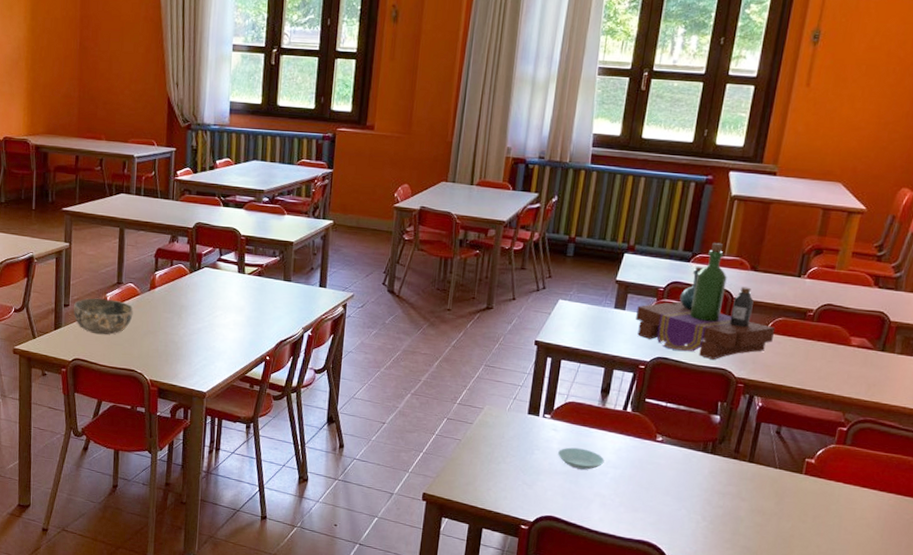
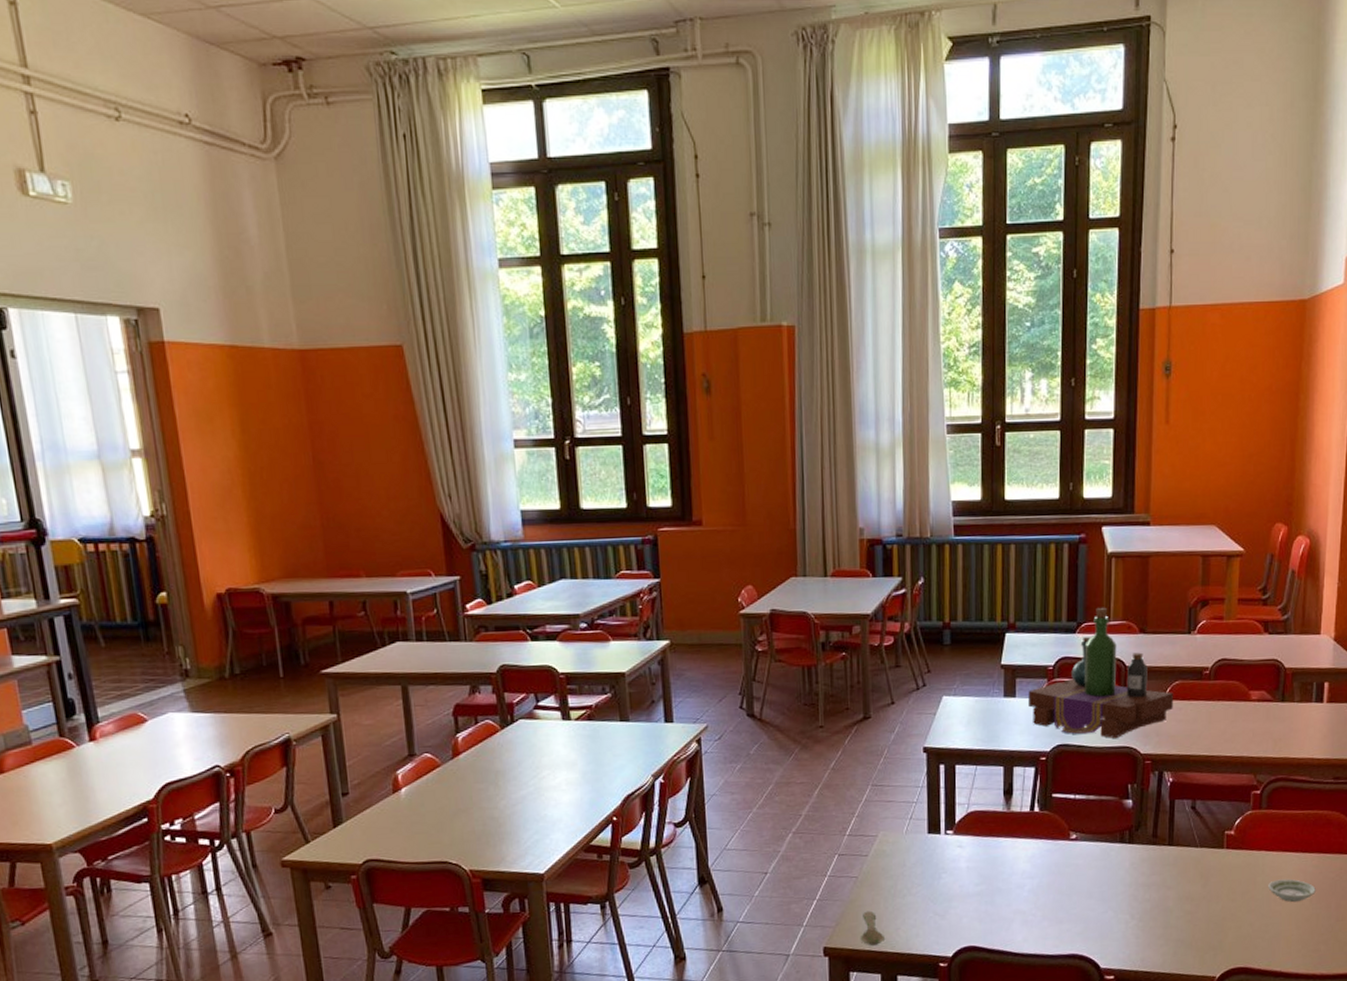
bowl: present [74,298,133,335] -> none [355,777,436,825]
spoon: none [455,469,477,500] -> present [860,910,885,947]
saucer: present [558,447,605,470] -> none [968,862,1019,887]
saucer: none [840,511,889,535] -> present [1268,878,1316,903]

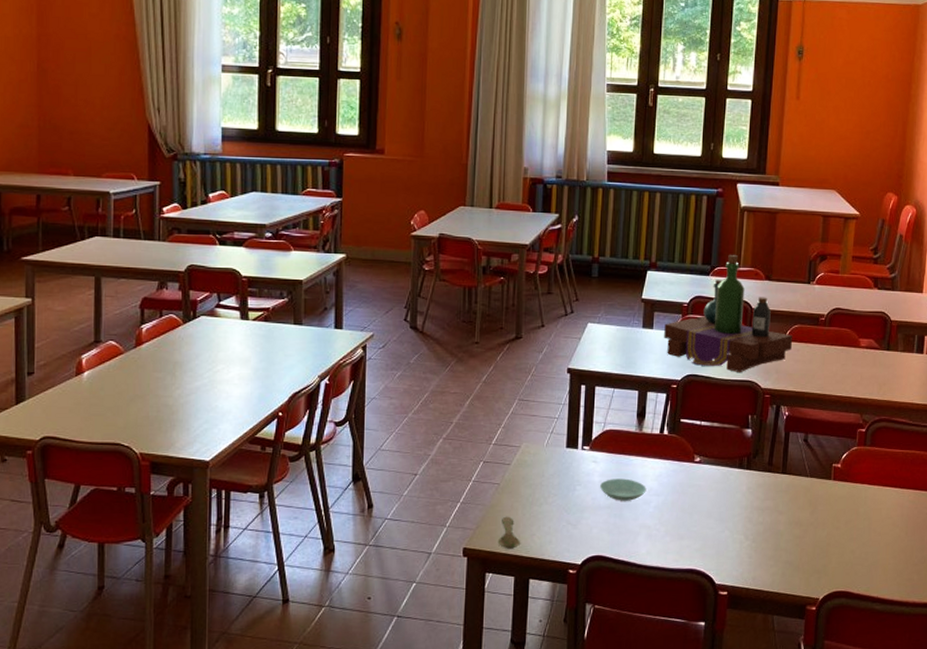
saucer: none [968,862,1019,887] -> present [600,478,646,501]
saucer: present [1268,878,1316,903] -> none [869,511,911,534]

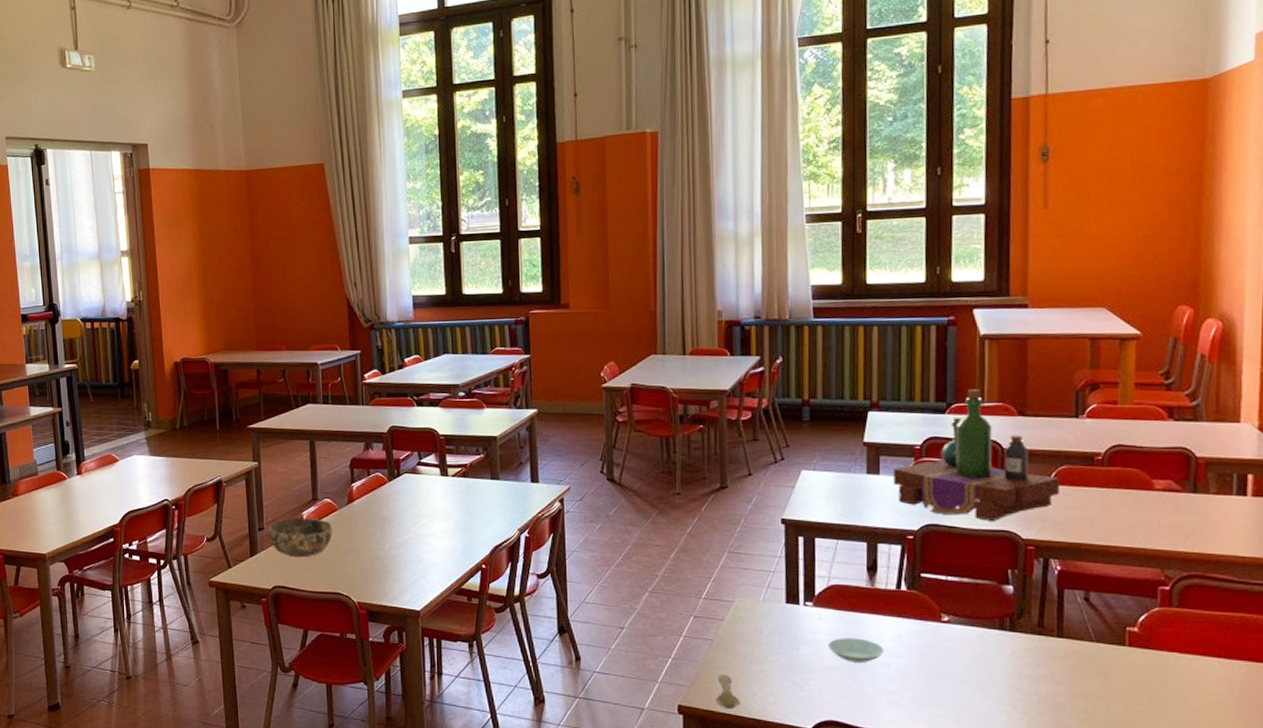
bowl: none [40,361,116,405] -> present [269,518,333,558]

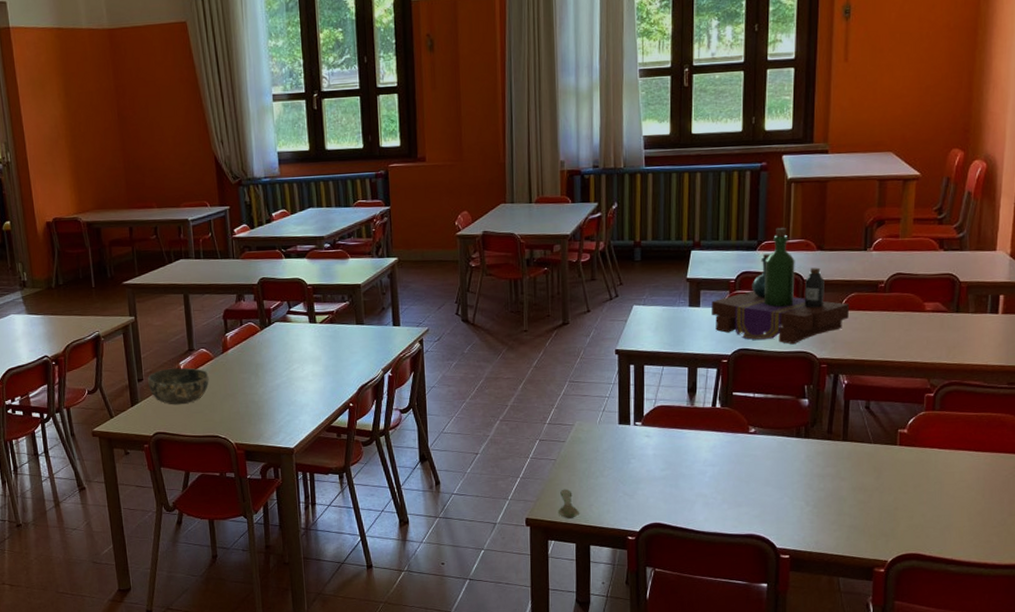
saucer: present [828,638,884,662] -> none [654,451,701,472]

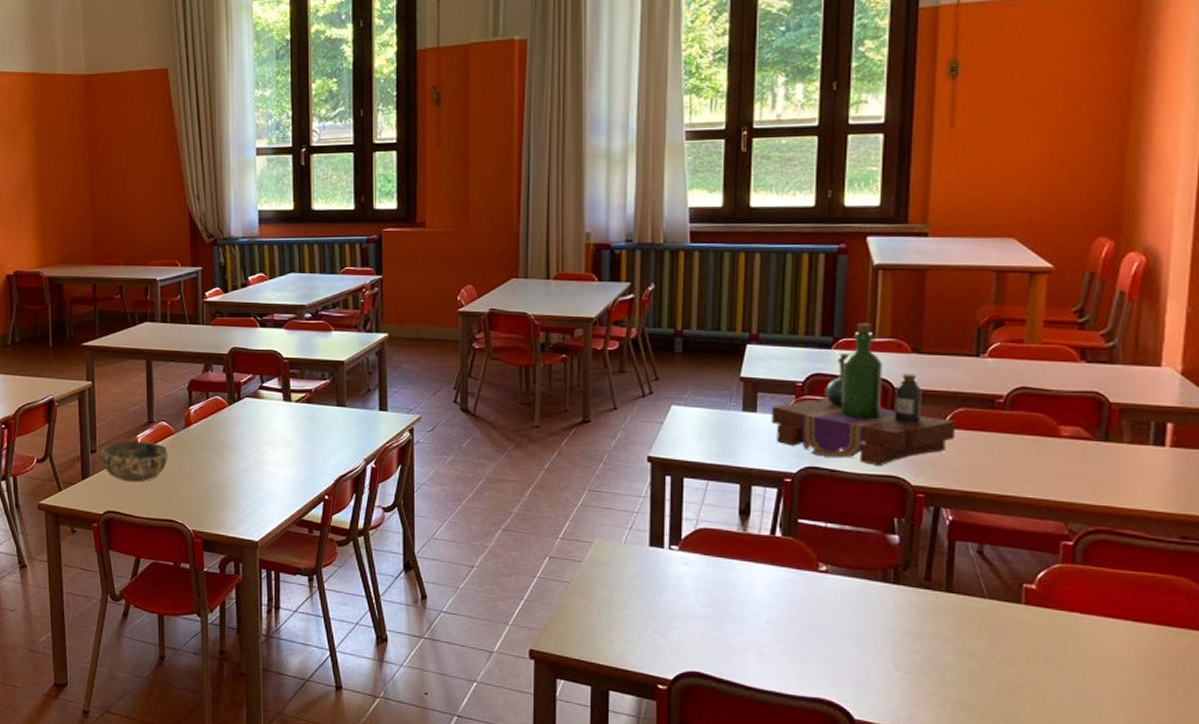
spoon: present [557,489,579,520] -> none [569,618,596,656]

